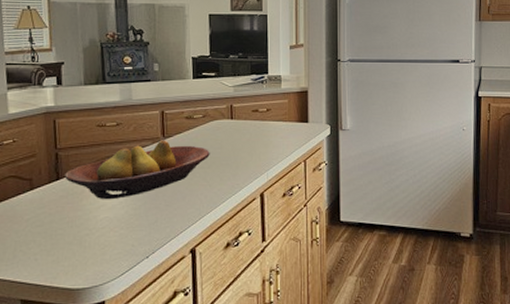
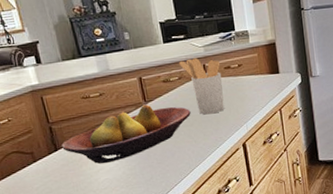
utensil holder: none [205,97,249,158] -> present [178,58,225,115]

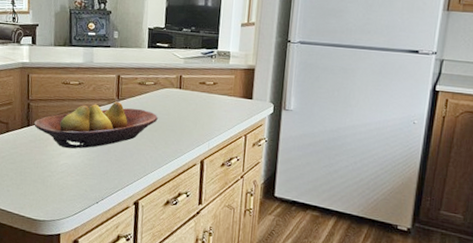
utensil holder: present [178,58,225,115] -> none [157,67,197,125]

